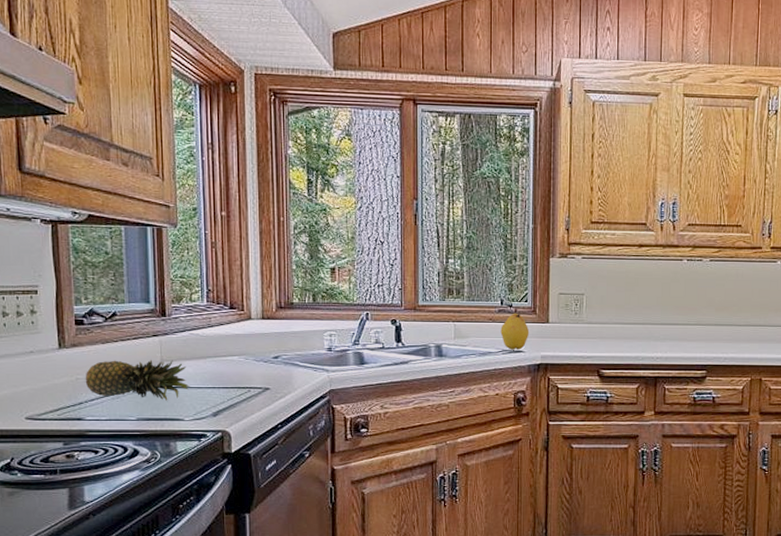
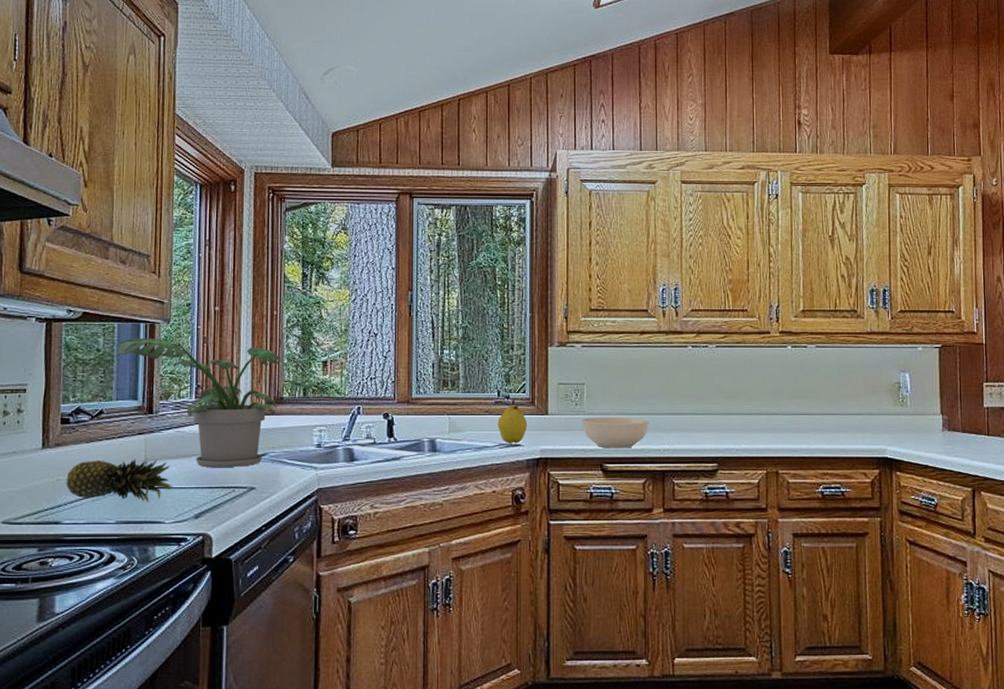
potted plant: none [124,241,290,369] -> present [115,338,282,468]
bowl: none [580,326,644,356] -> present [582,417,650,448]

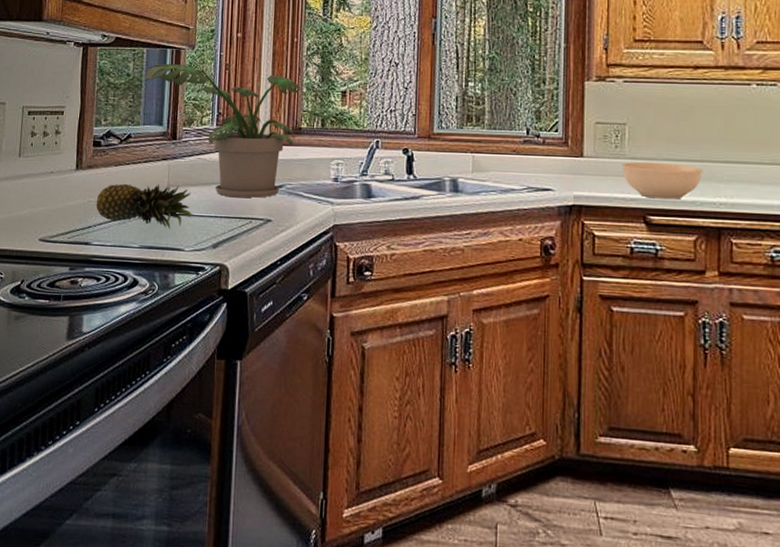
fruit: present [497,404,528,444] -> none [525,144,560,188]

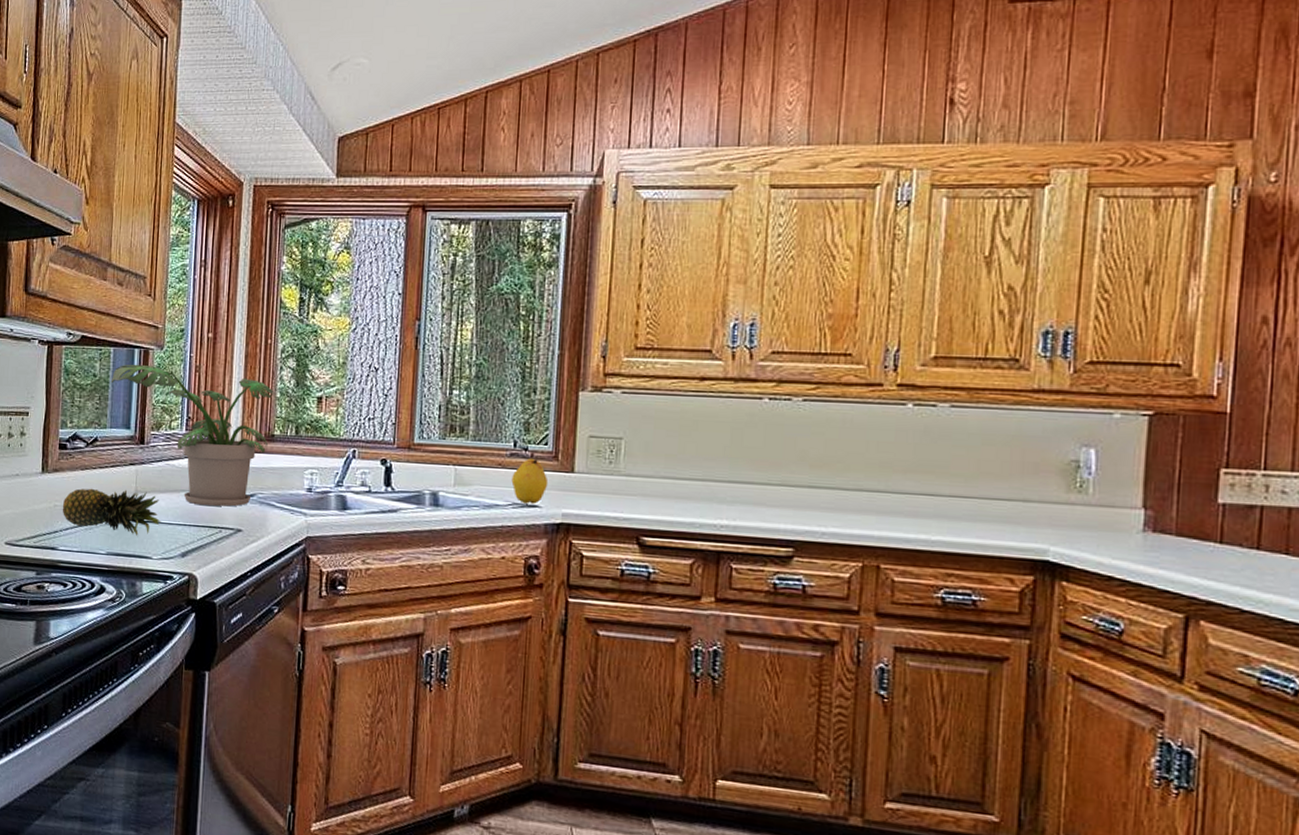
fruit: none [525,144,560,188] -> present [511,458,549,504]
bowl: present [622,162,703,200] -> none [615,479,705,520]

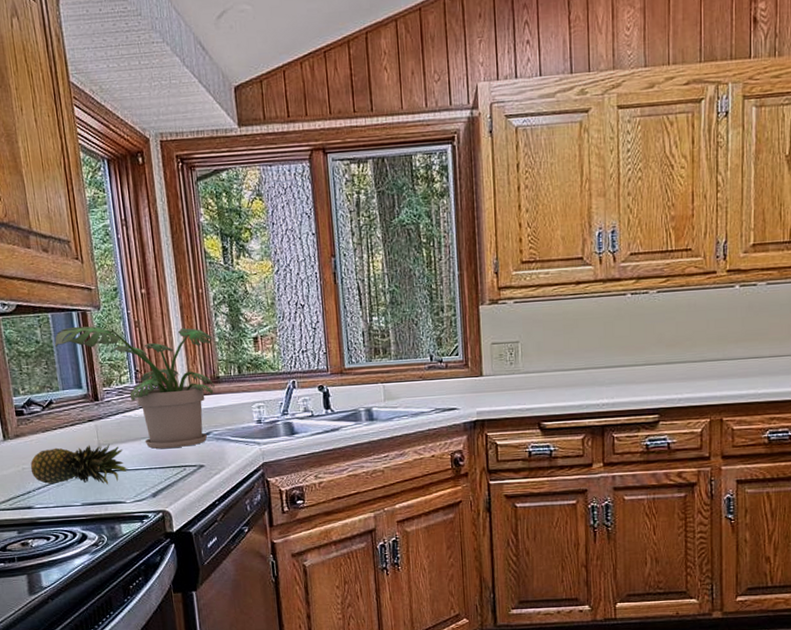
fruit: present [511,458,549,504] -> none [432,368,463,408]

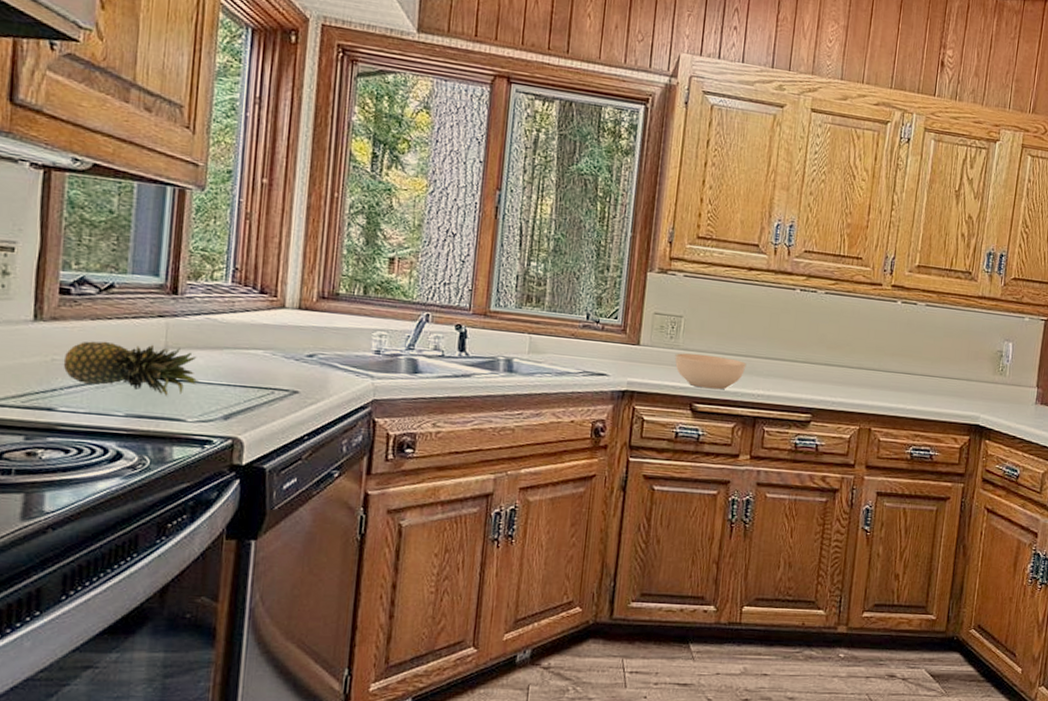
potted plant: present [54,326,215,449] -> none [133,203,341,367]
bowl: none [517,373,588,406] -> present [675,353,747,390]

